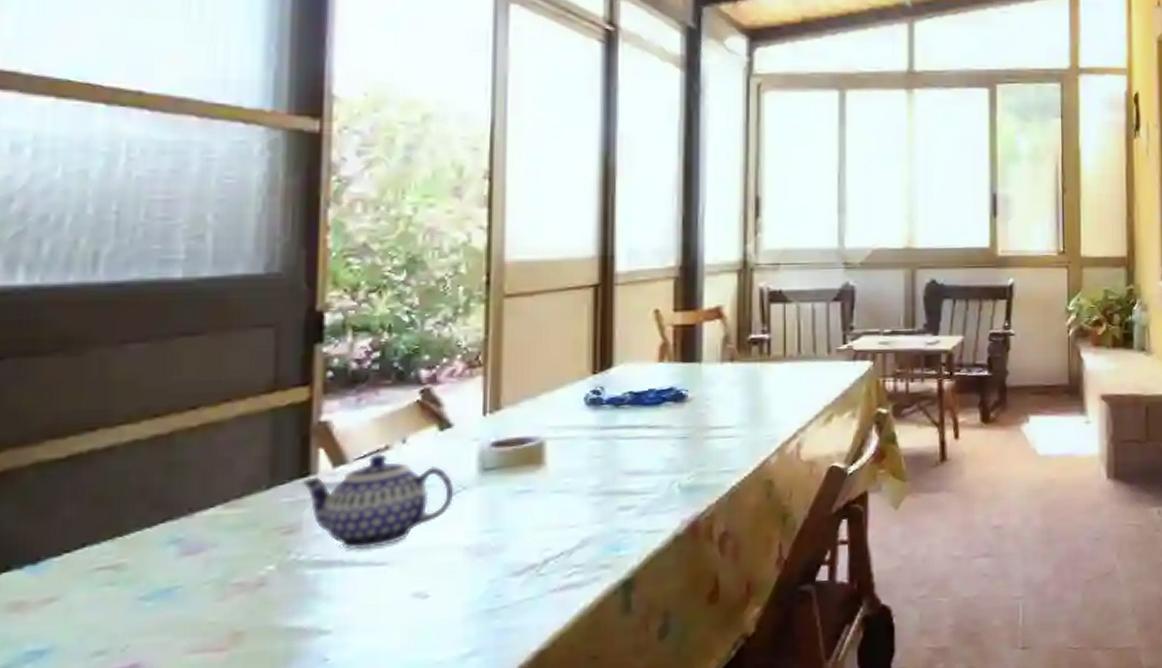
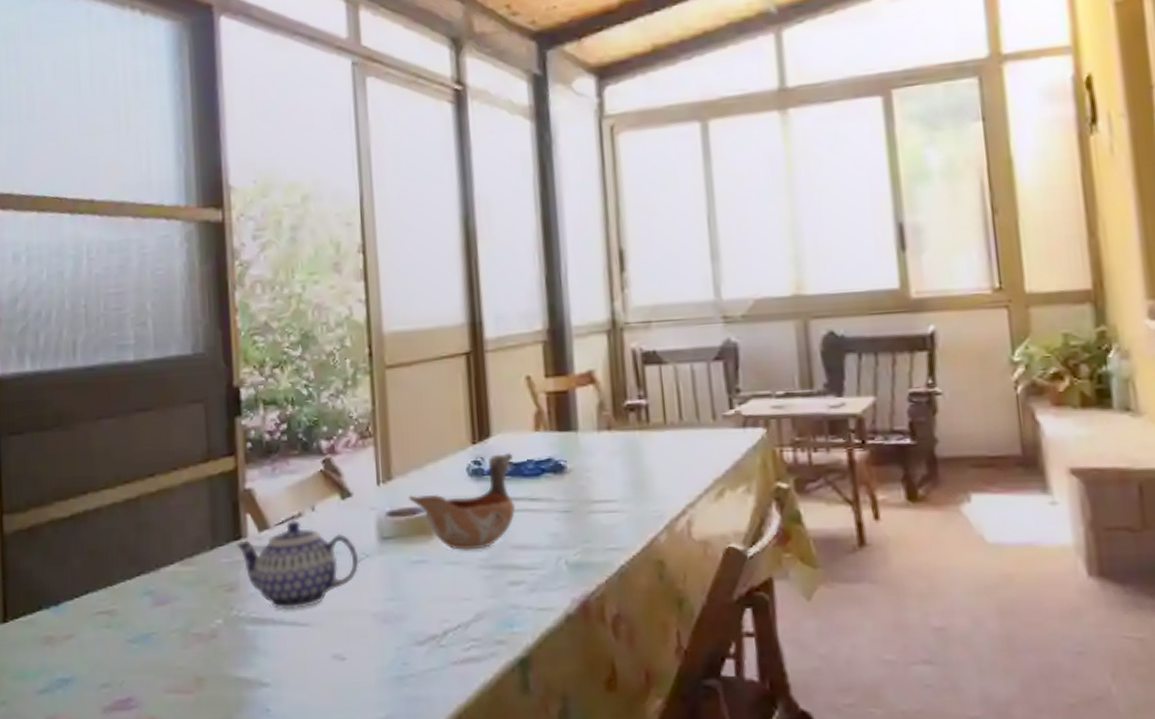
ceramic bowl: none [518,383,634,479] -> present [409,453,515,550]

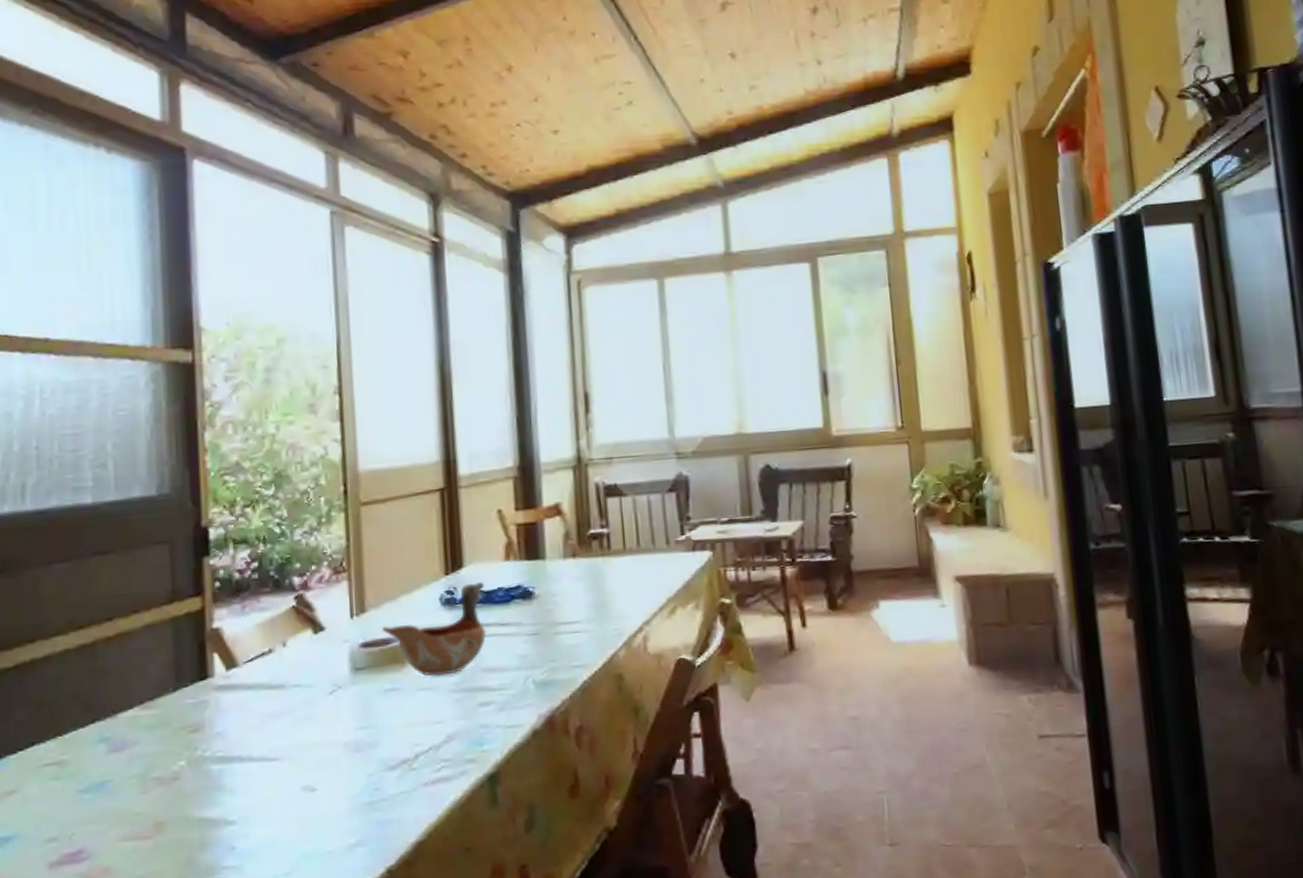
teapot: present [236,520,360,610] -> none [201,657,332,746]

